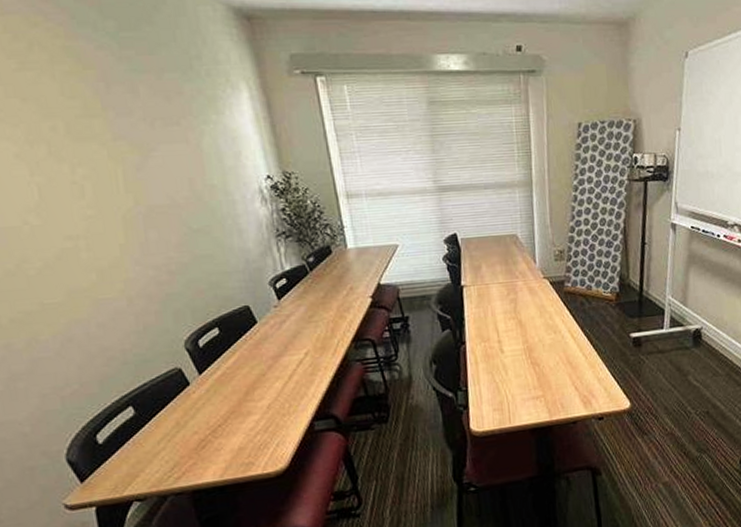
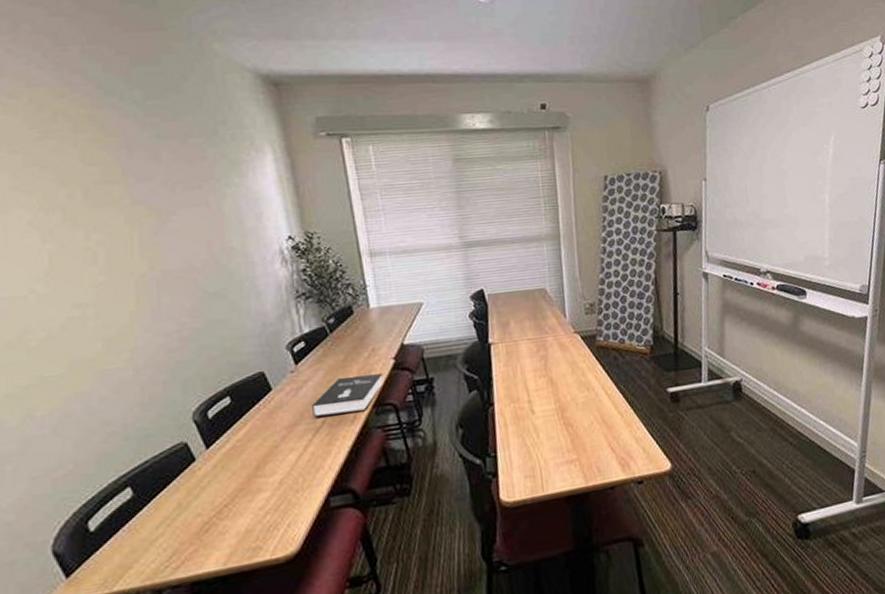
booklet: none [295,311,362,349] -> present [312,373,384,417]

